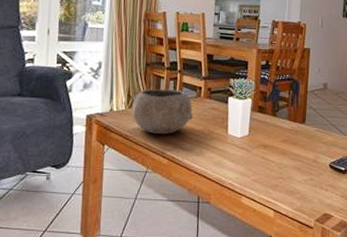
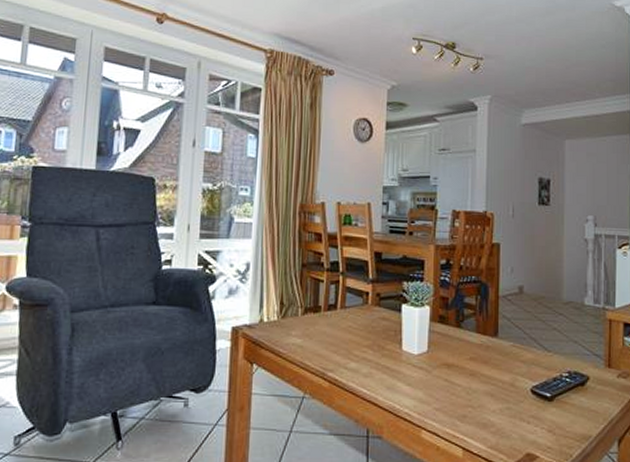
bowl: present [132,88,193,134] -> none [286,294,359,350]

